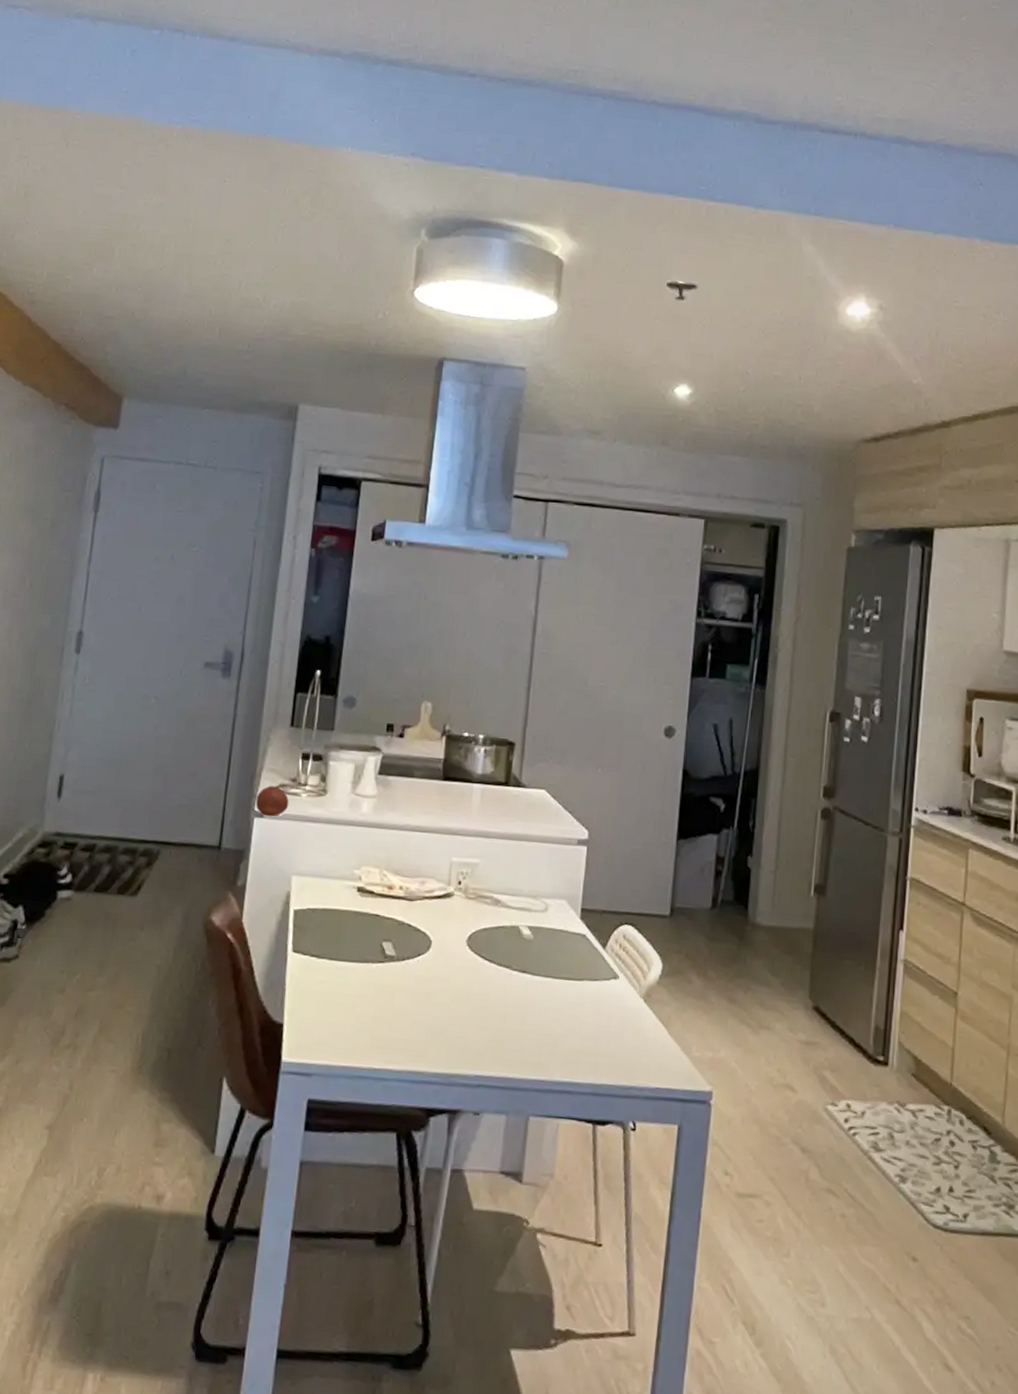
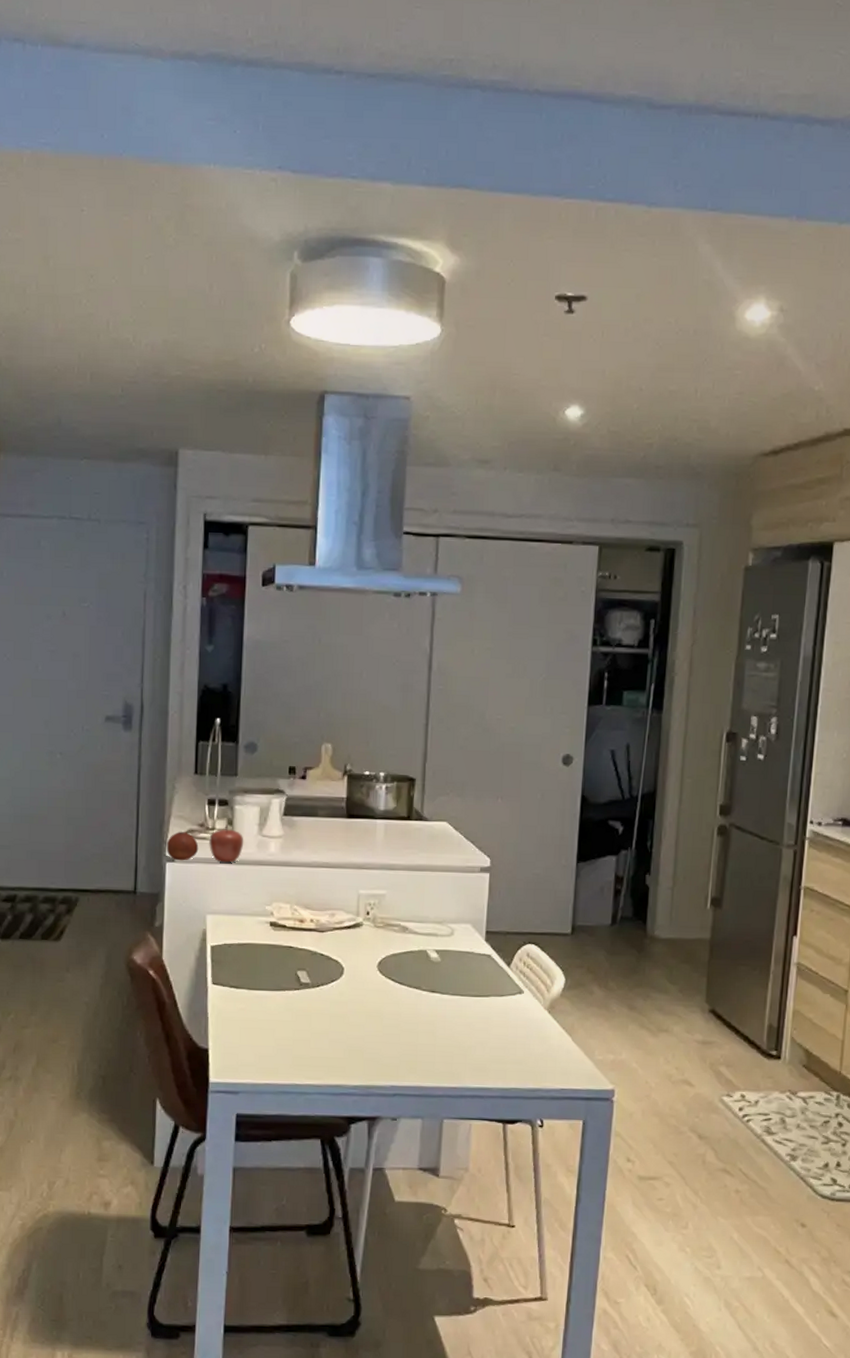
fruit: none [299,781,336,821] -> present [209,824,244,863]

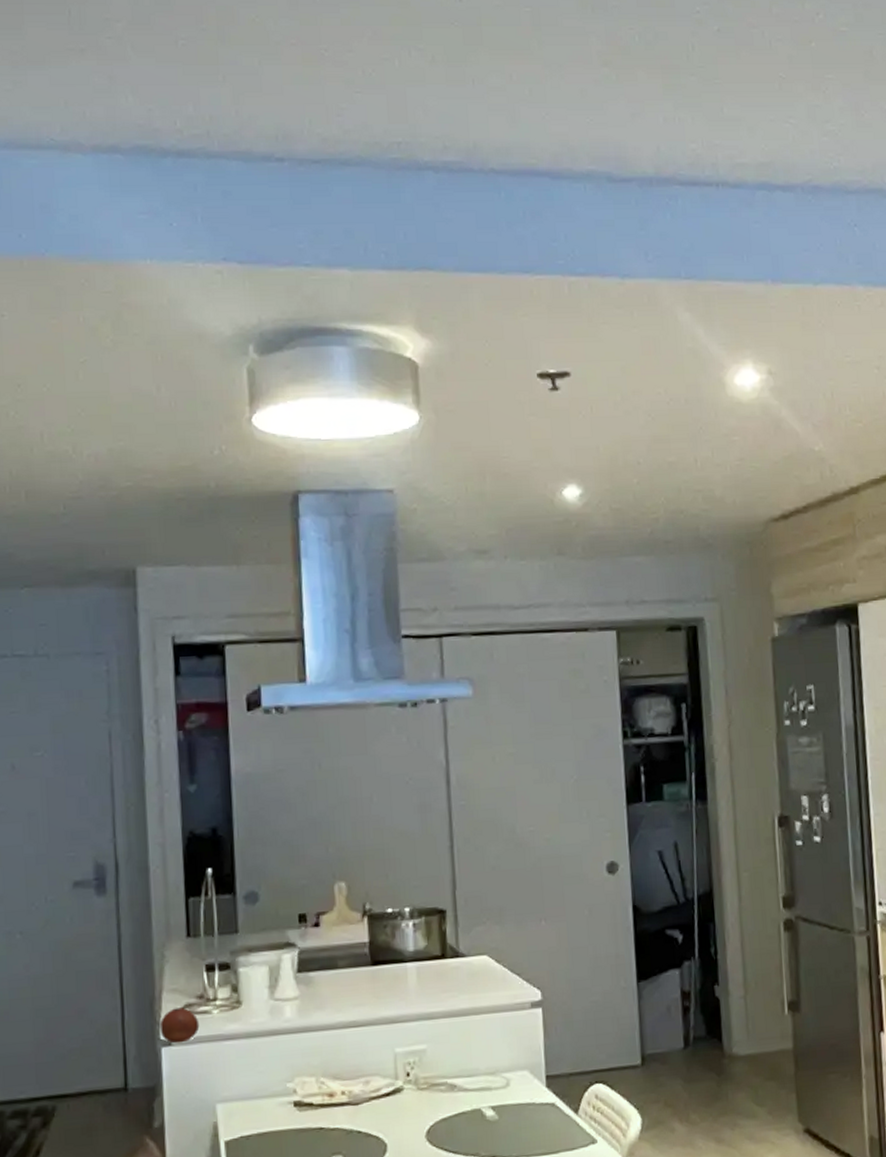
fruit: present [209,824,244,863] -> none [211,992,254,1038]

